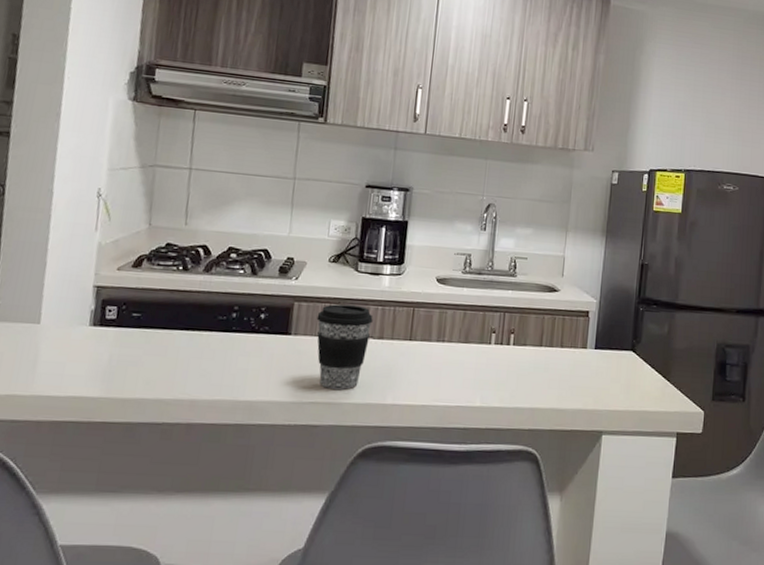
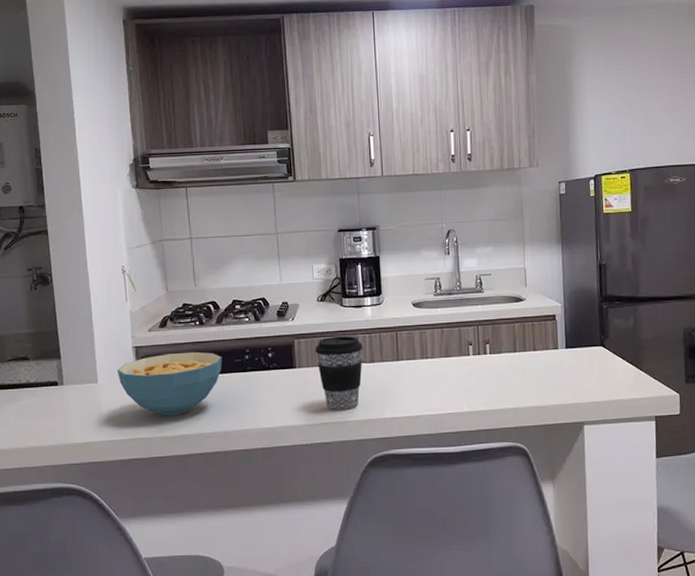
cereal bowl: none [67,299,204,374] -> present [117,351,222,416]

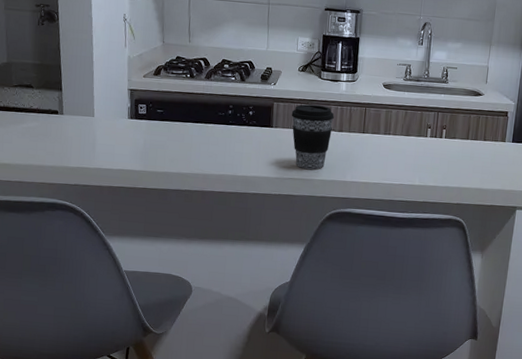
cereal bowl: present [117,351,222,416] -> none [112,99,208,155]

